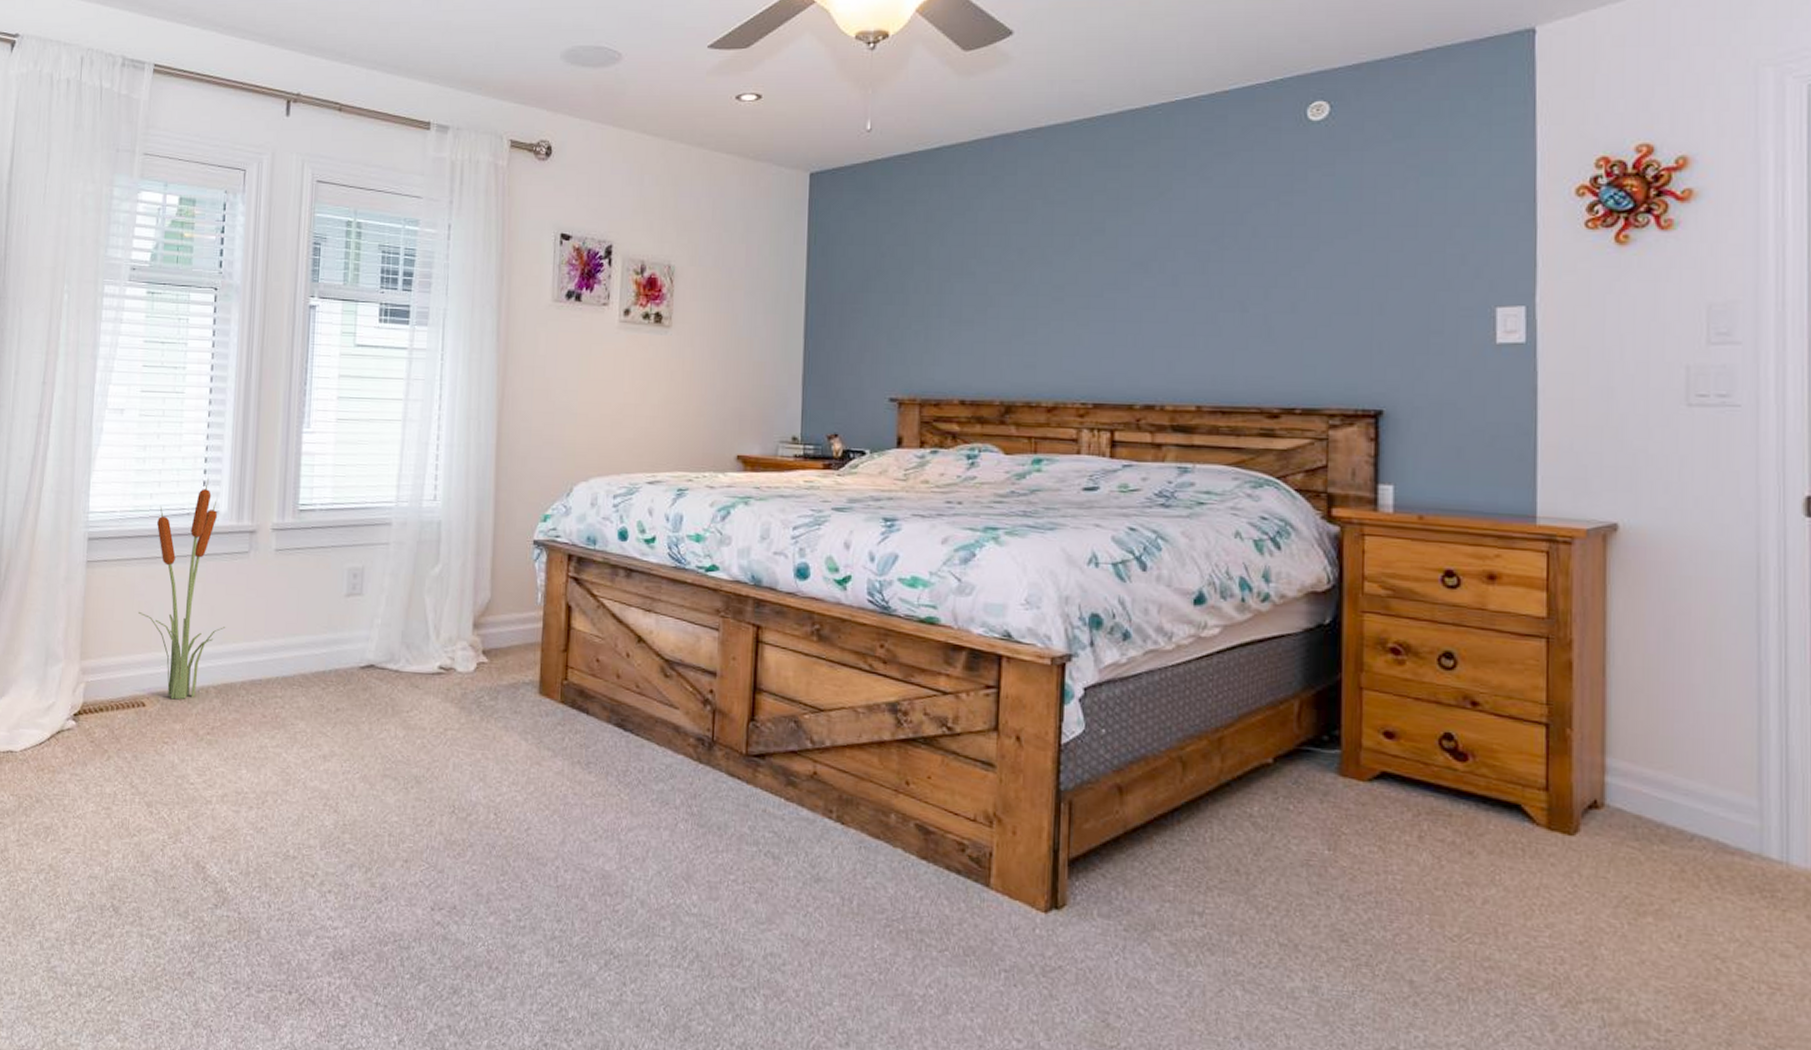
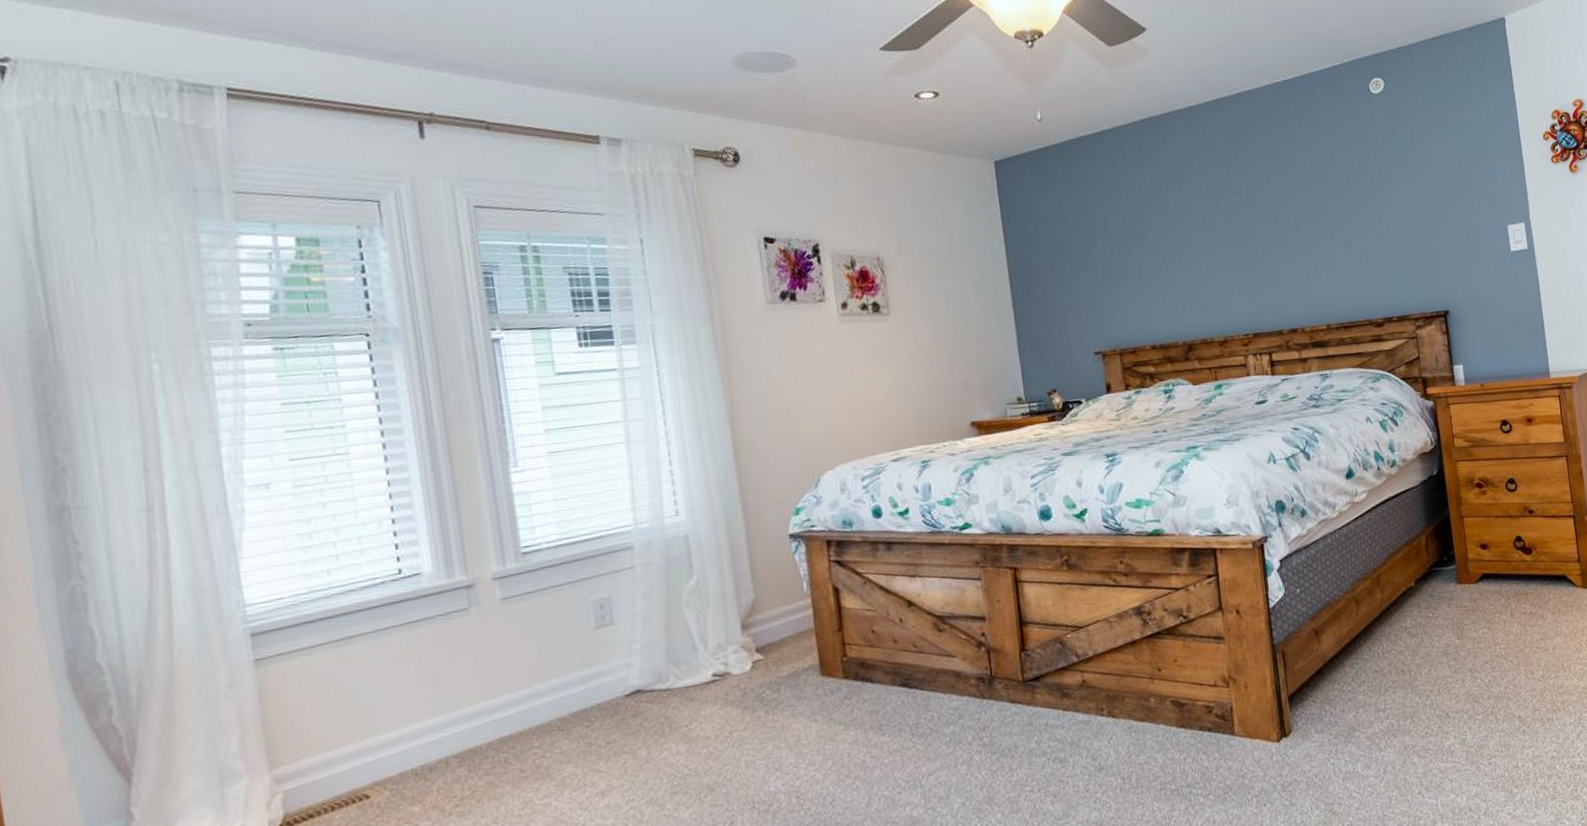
decorative plant: present [139,477,226,700] -> none [339,539,457,782]

